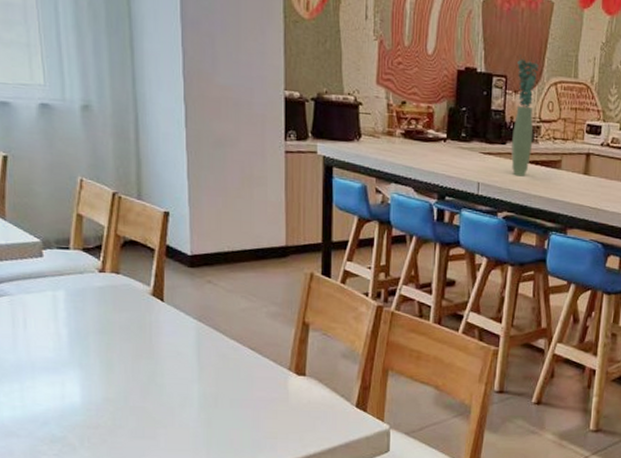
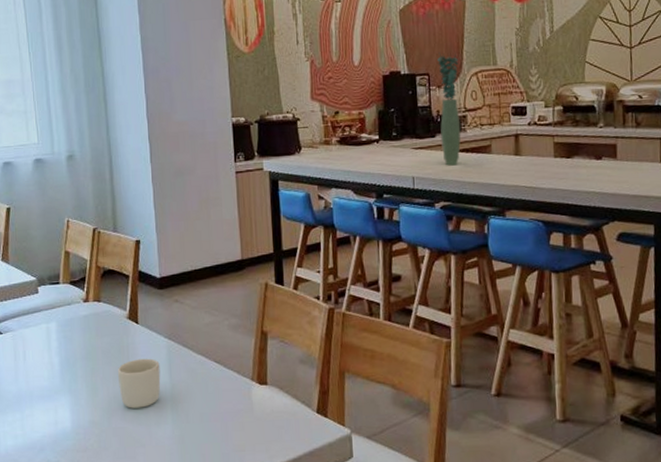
cup: none [137,338,187,389] -> present [117,358,161,409]

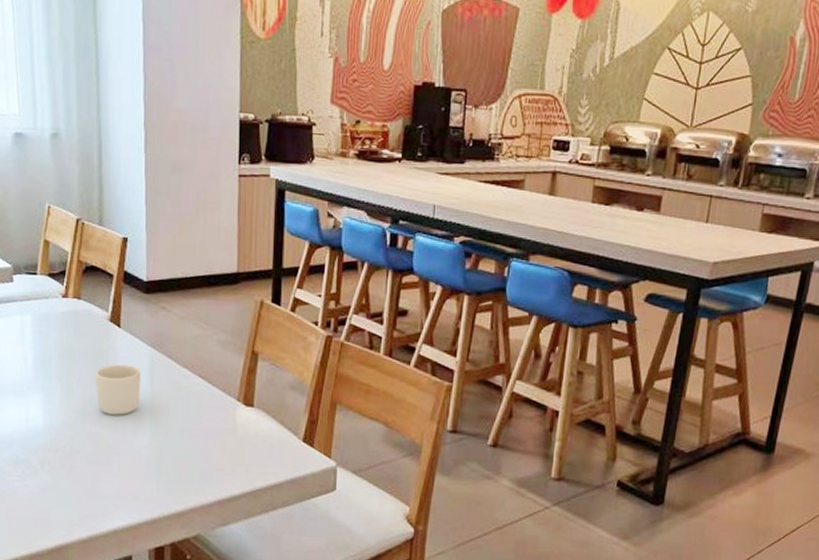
vase: present [437,52,461,166] -> none [470,66,501,198]

